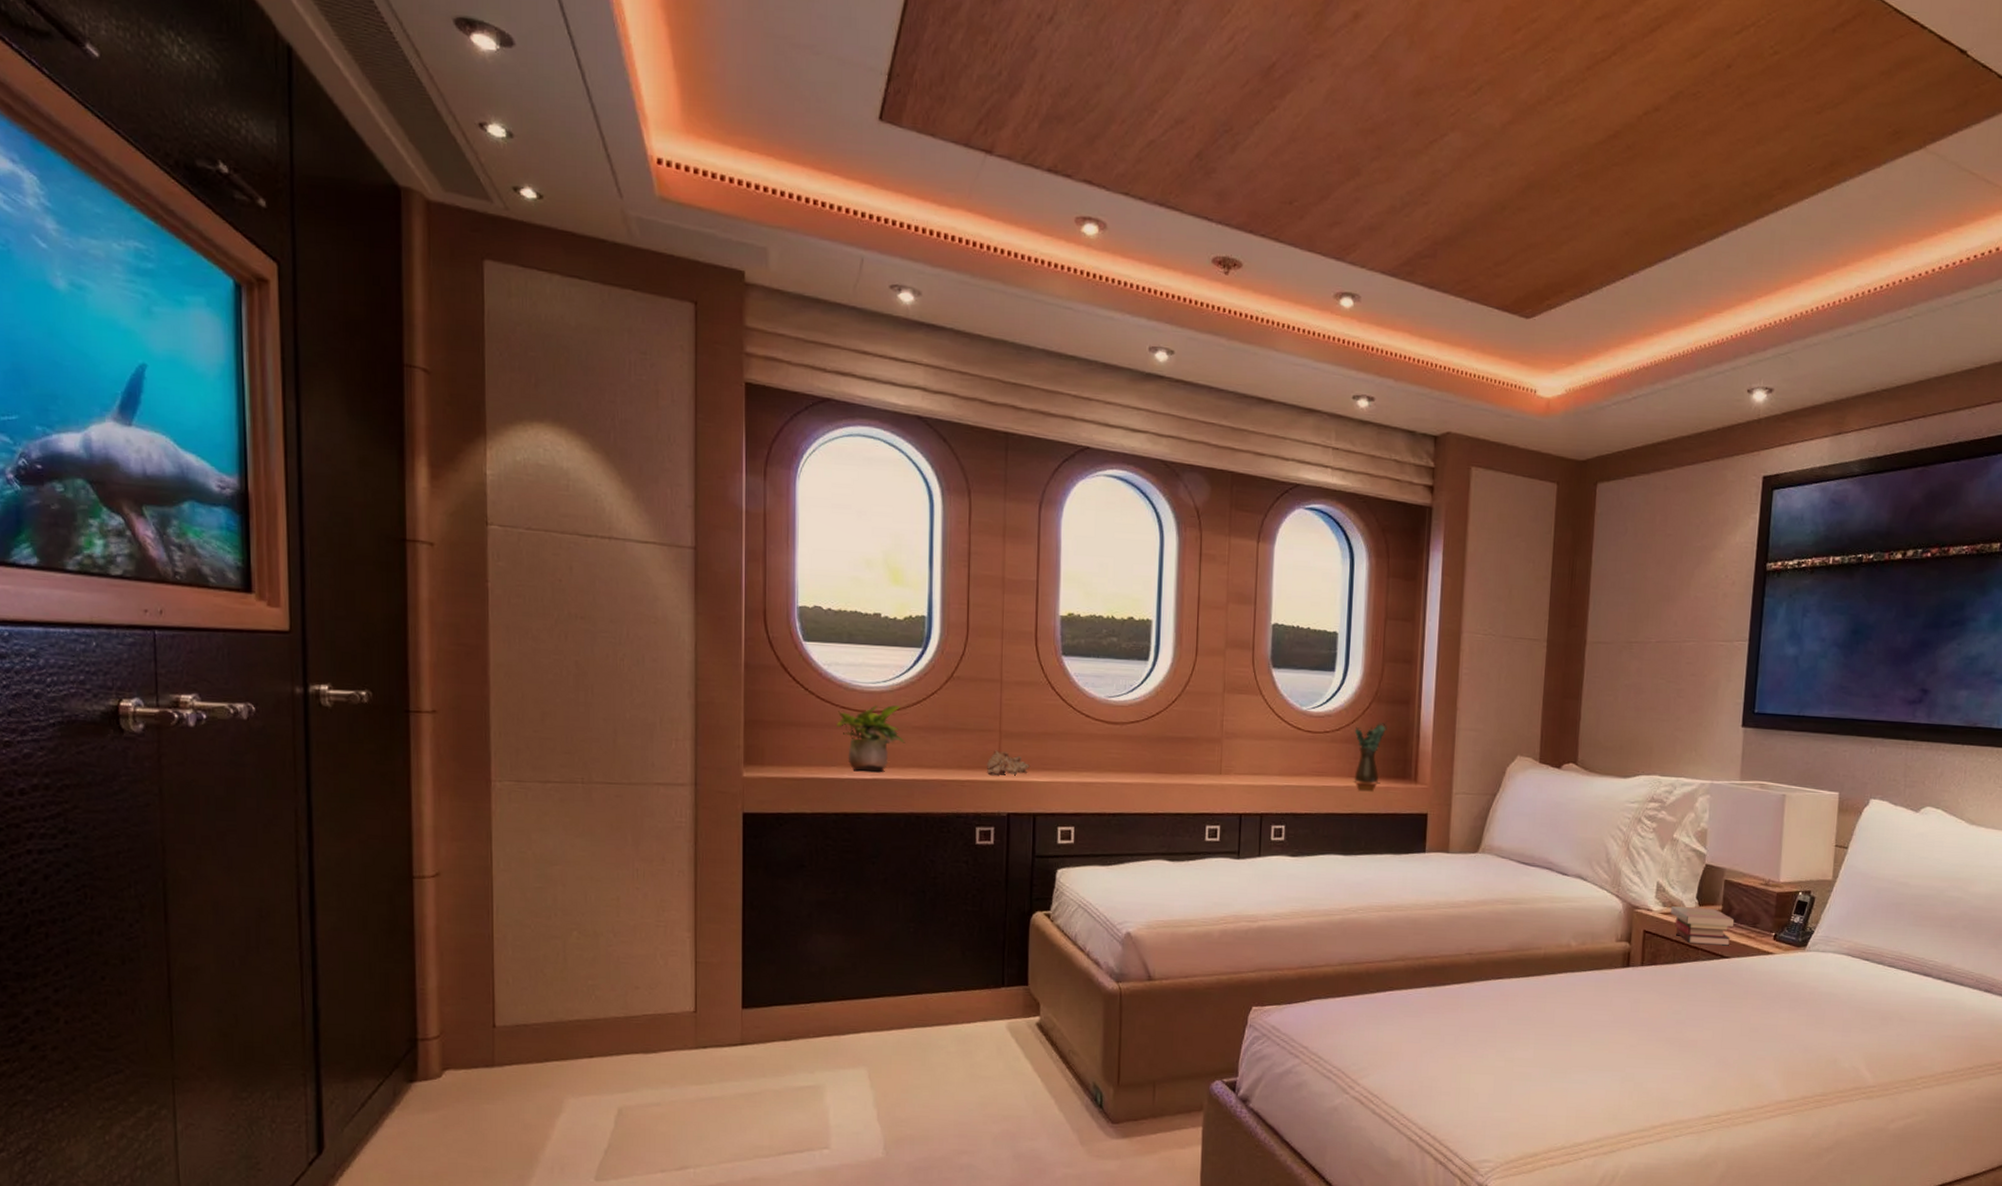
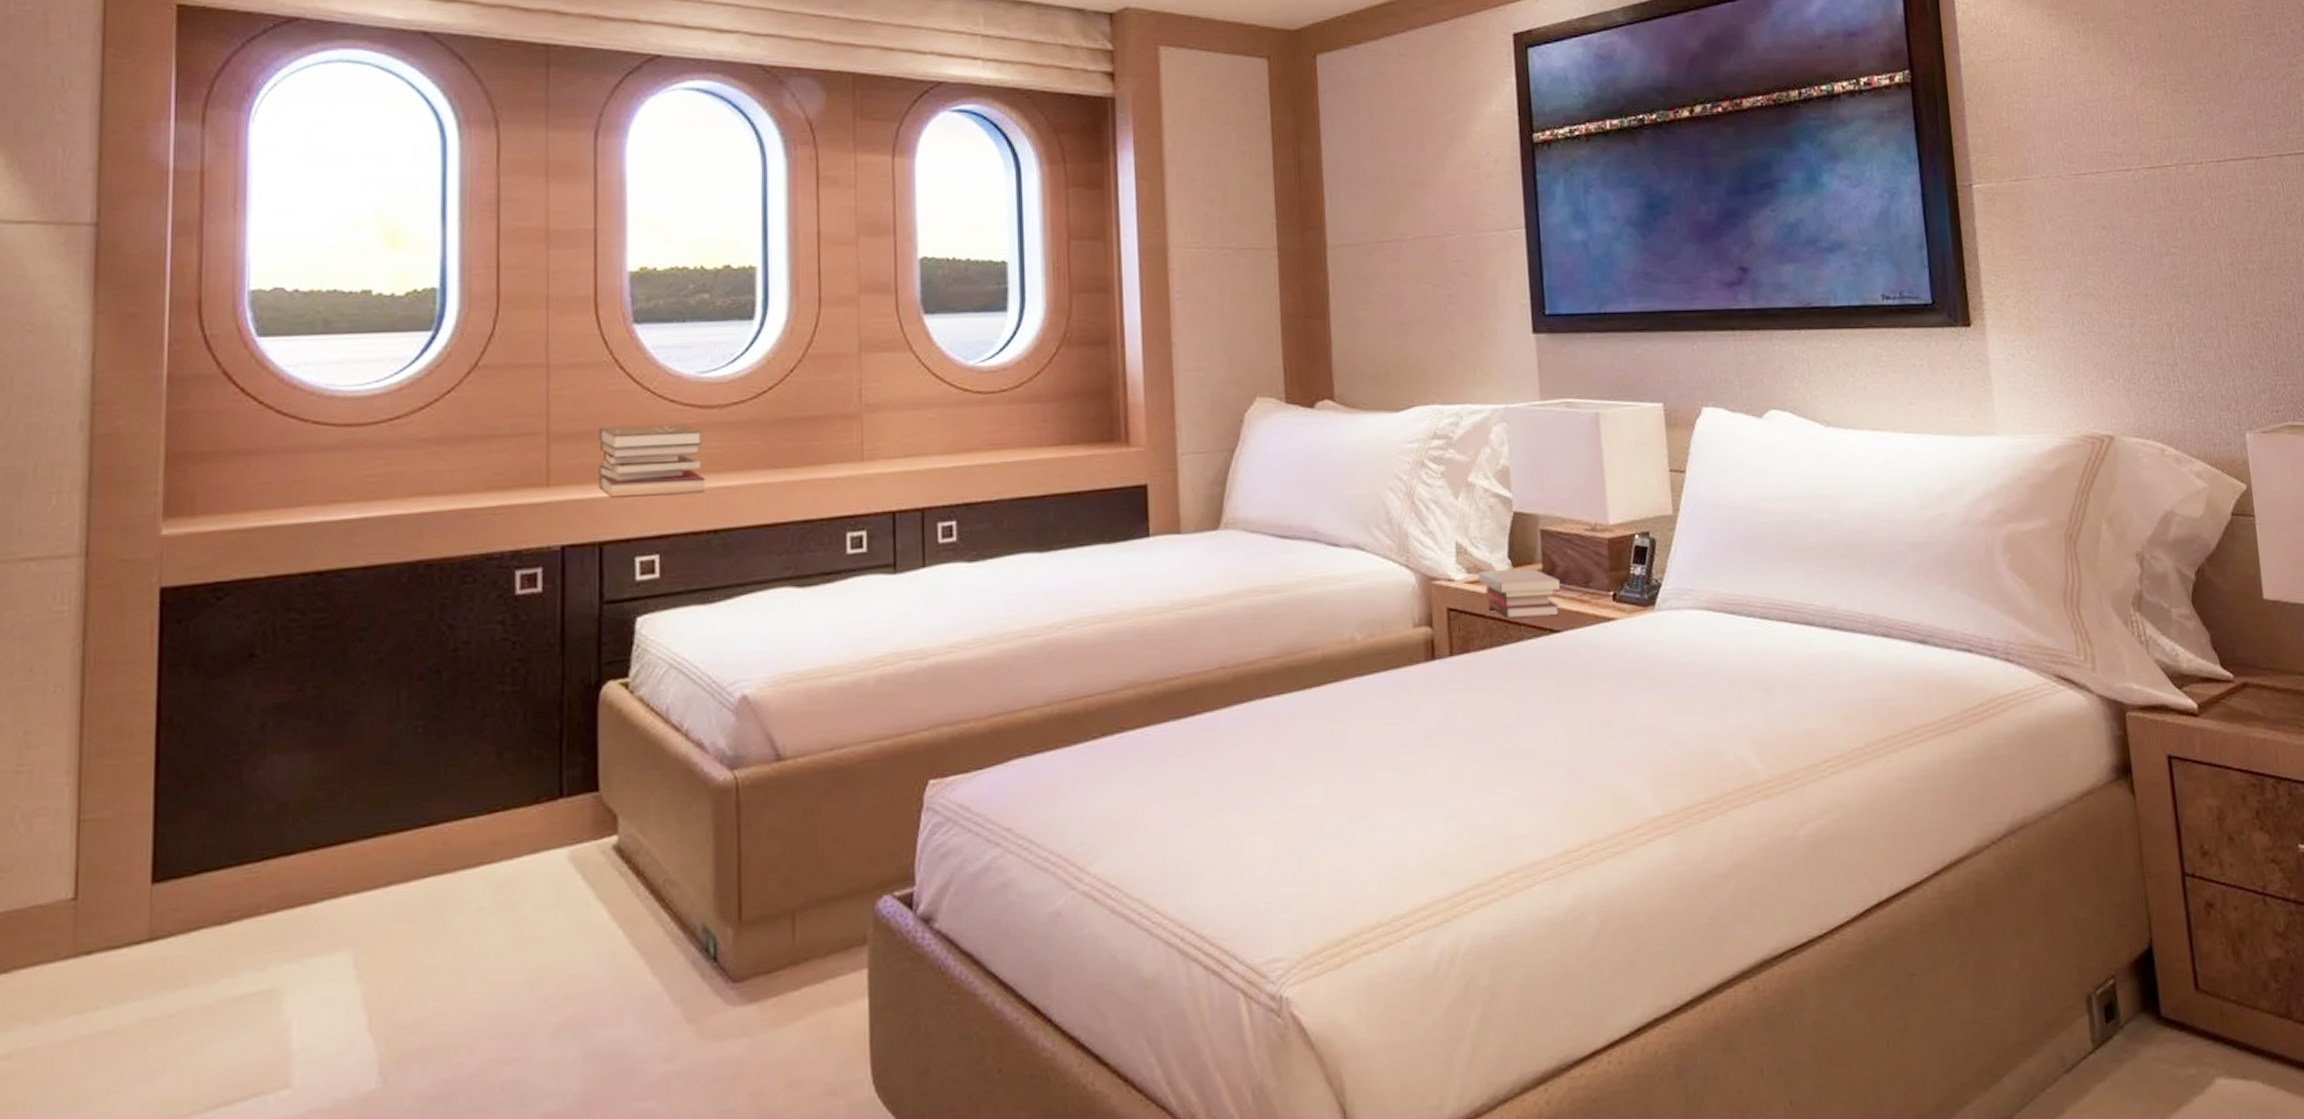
potted plant: present [837,705,906,773] -> none [306,412,409,509]
seashell: present [986,750,1030,776] -> none [528,460,592,496]
books: none [1034,730,1108,786] -> present [599,424,705,499]
vase: present [1354,721,1388,792] -> none [1041,368,1083,464]

